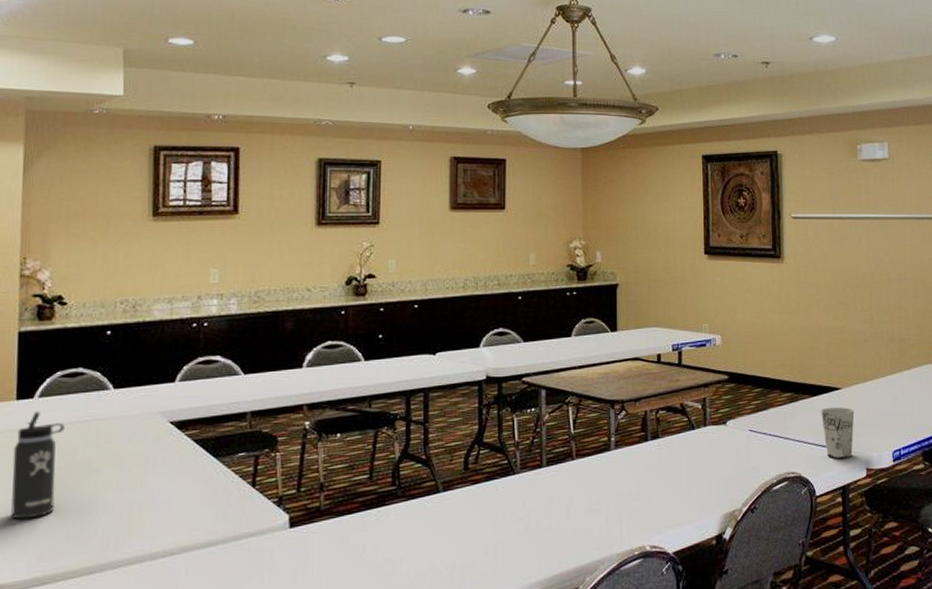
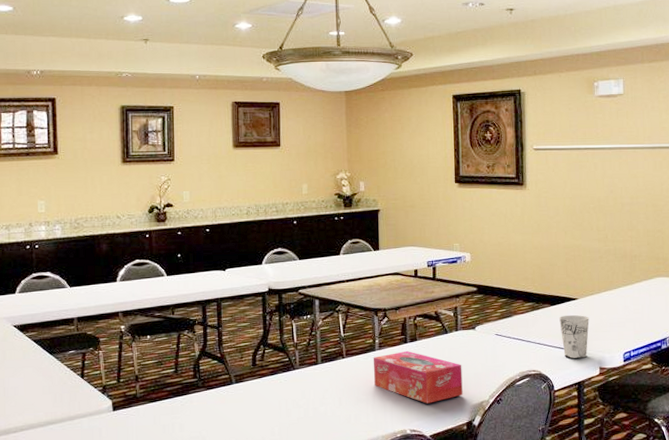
tissue box: none [607,451,712,514] -> present [373,351,463,404]

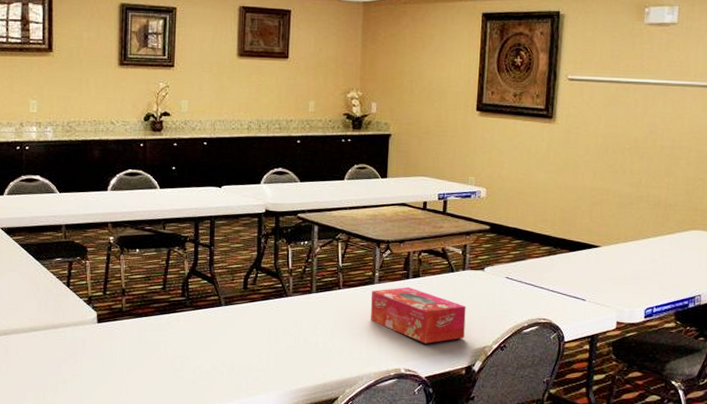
cup: present [559,314,589,359] -> none [577,263,611,311]

